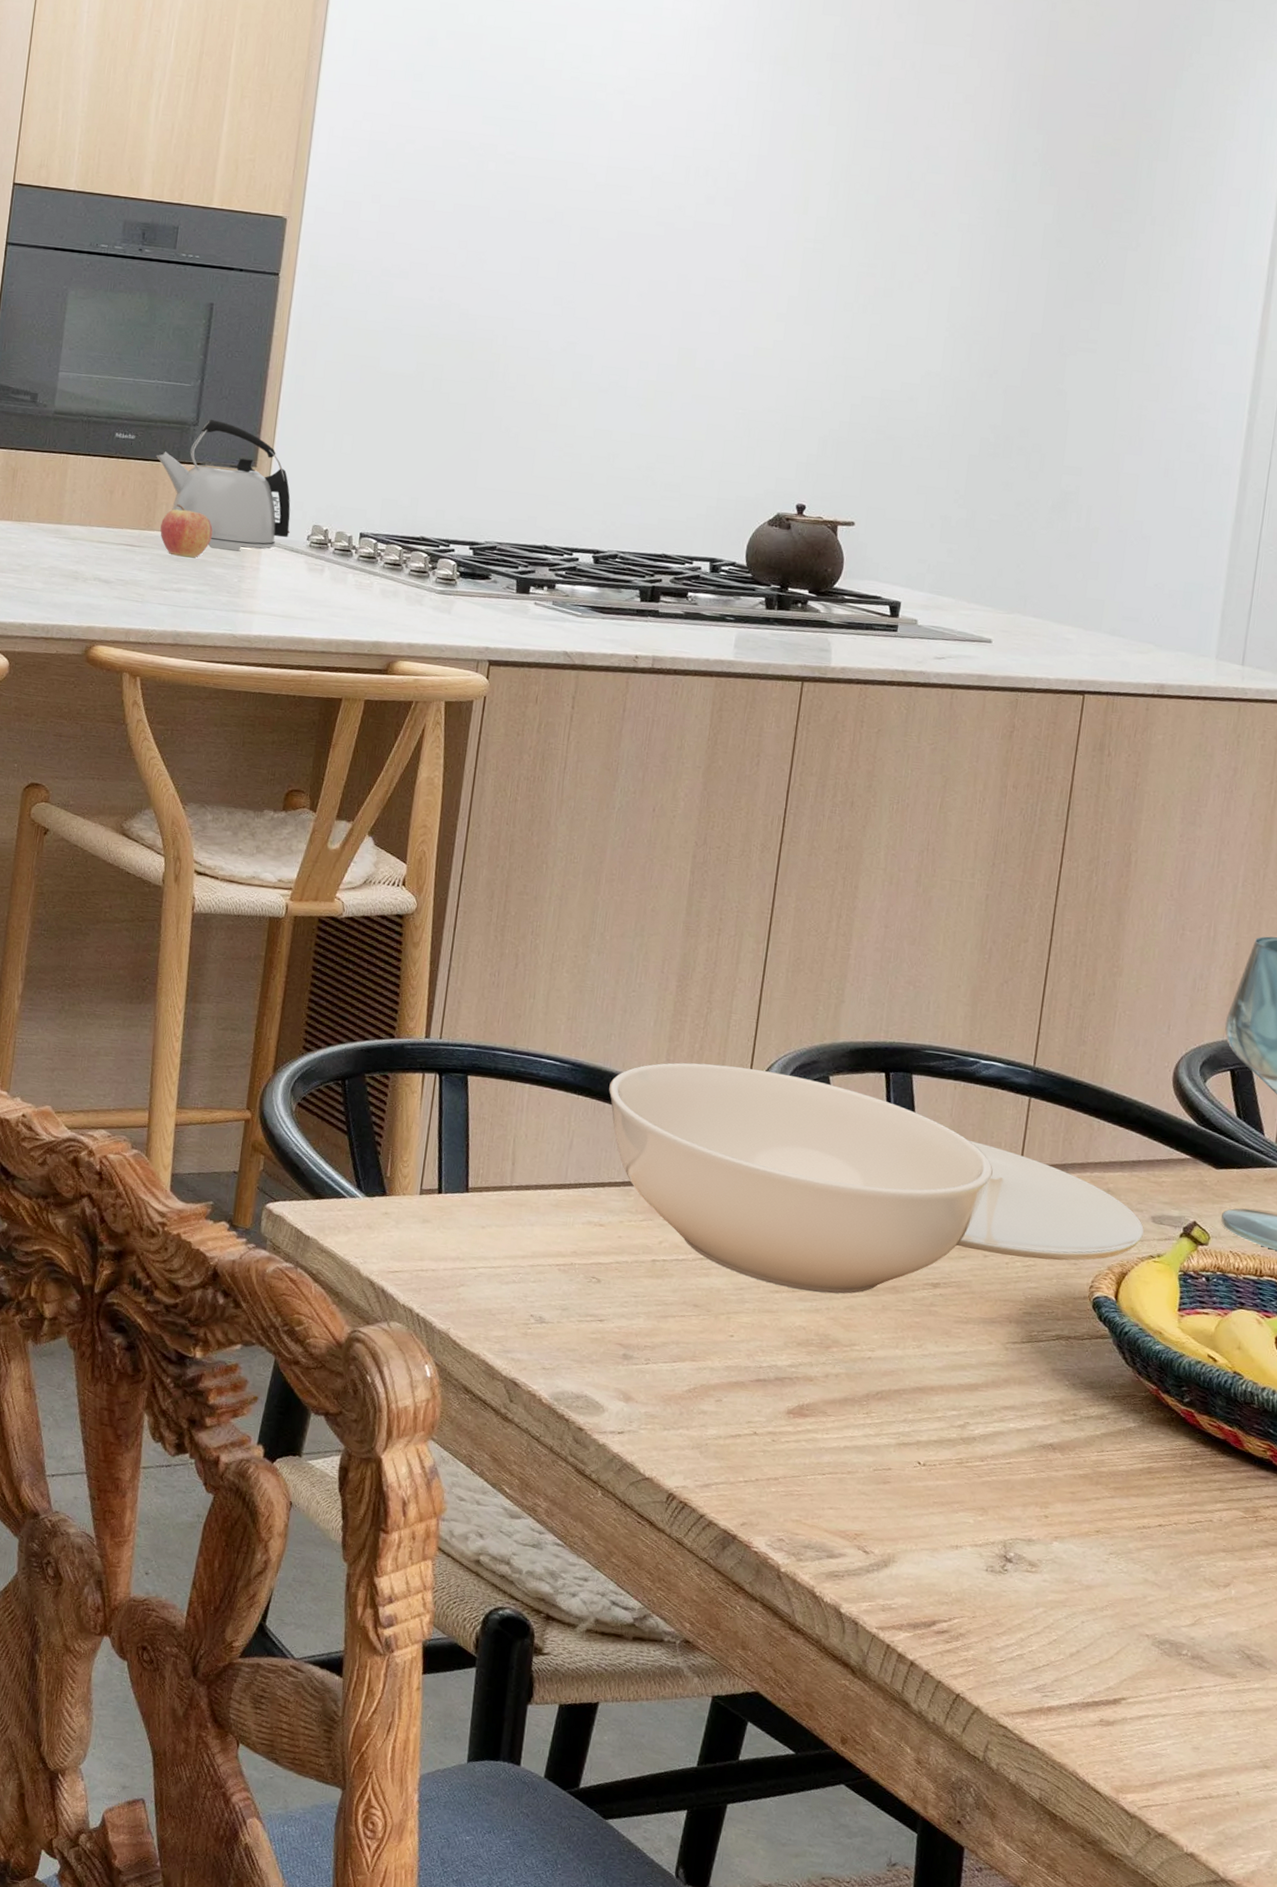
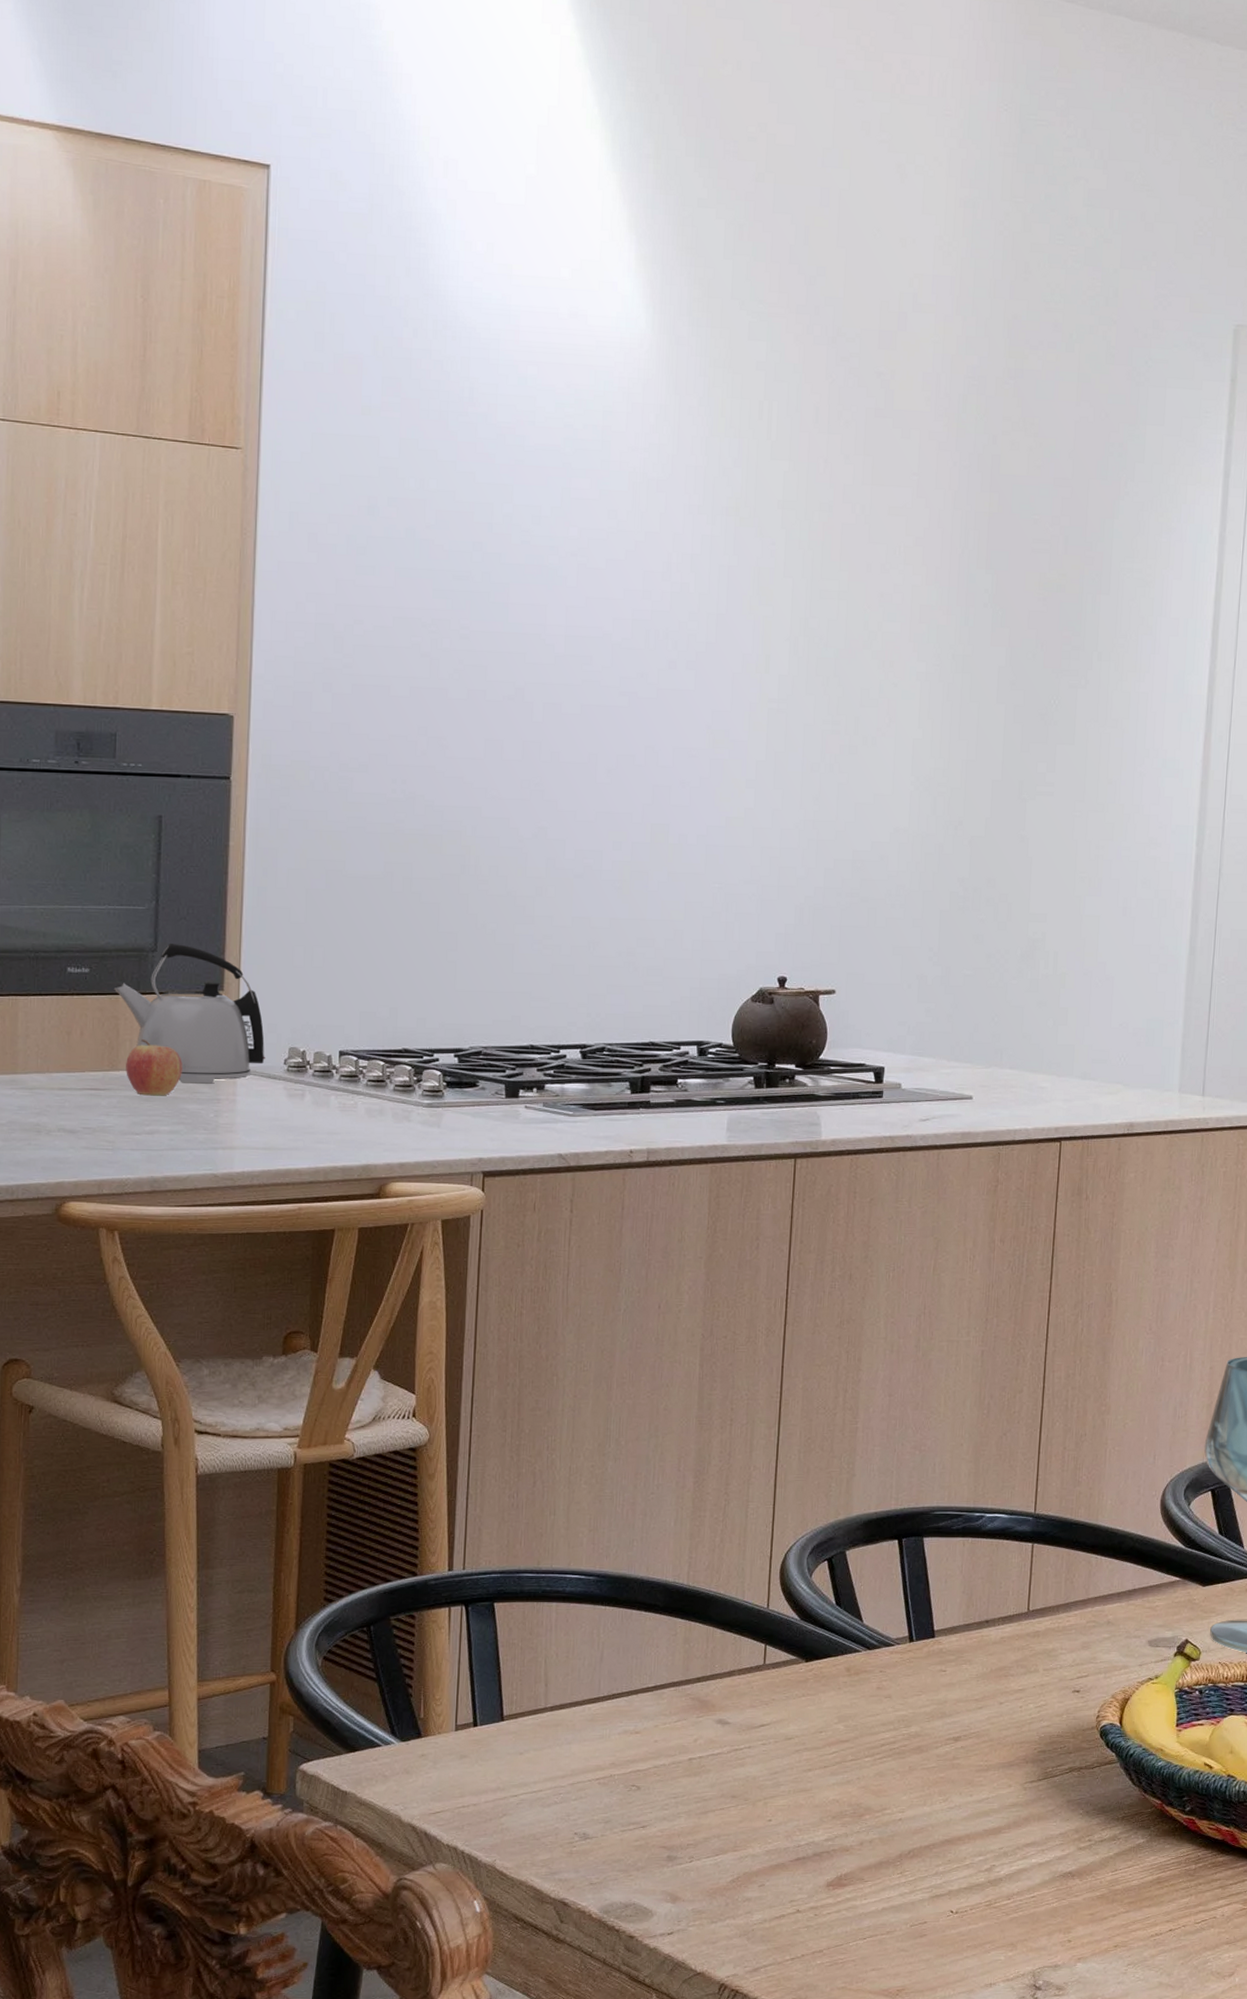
bowl: present [609,1062,993,1294] -> none [635,1554,1003,1765]
plate: present [956,1140,1145,1261] -> none [973,1593,1143,1699]

